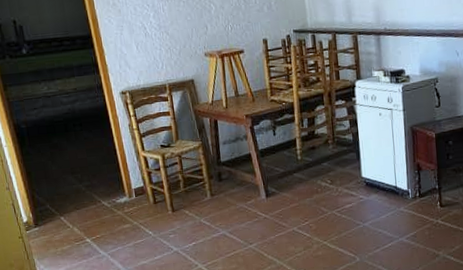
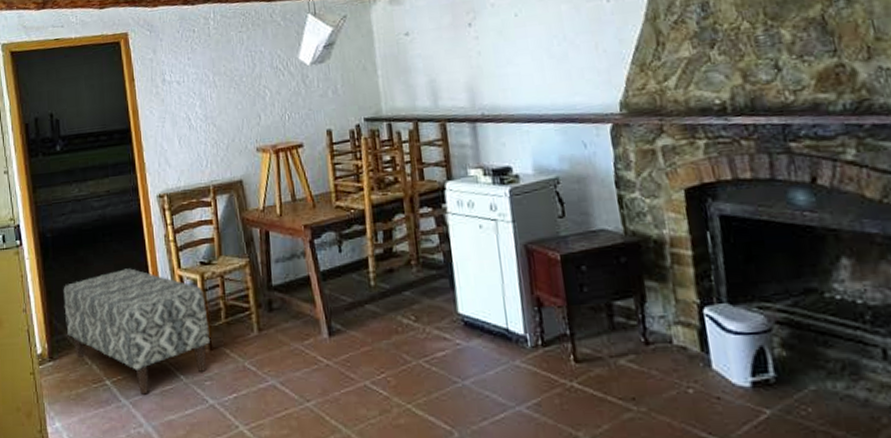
bench: none [41,152,172,248] -> present [63,268,210,395]

